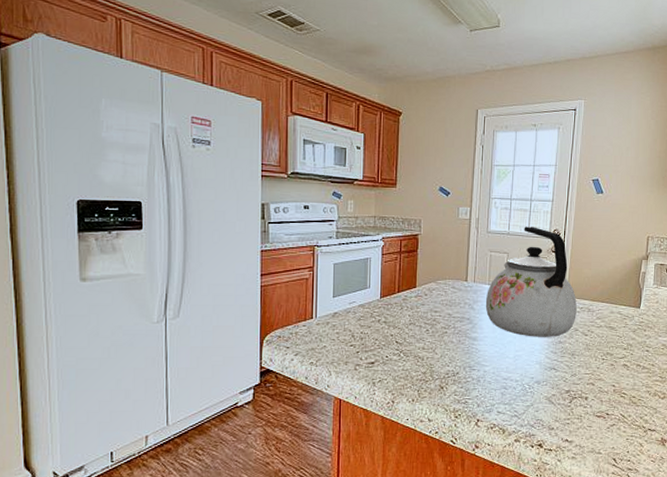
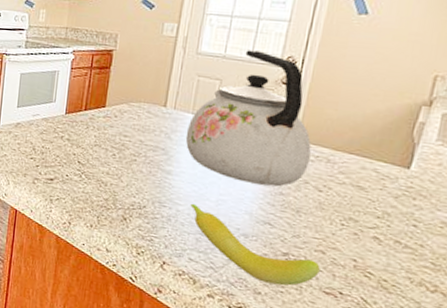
fruit: none [494,363,592,419] -> present [190,203,320,286]

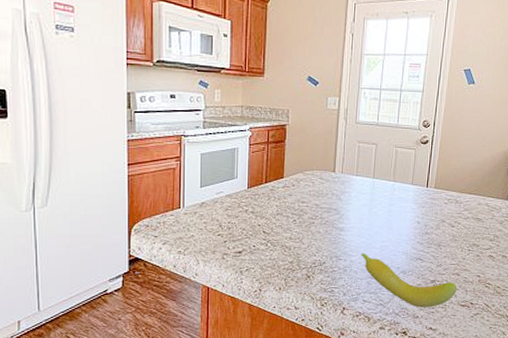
kettle: present [185,50,311,187] -> none [352,117,445,228]

